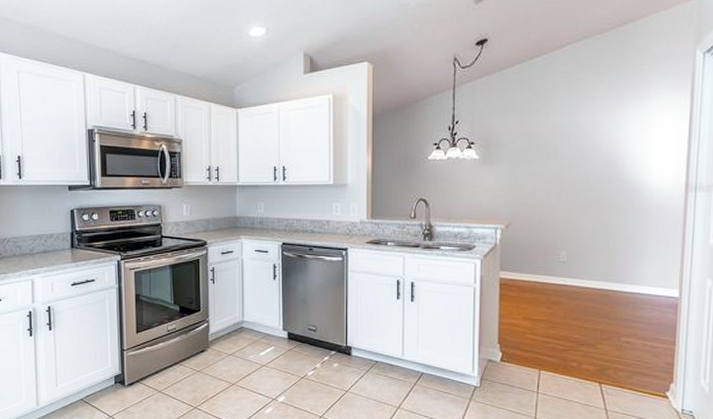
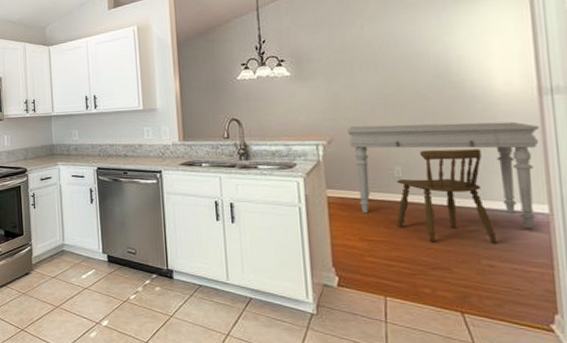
dining table: none [523,212,682,311] -> present [346,121,540,229]
dining chair: none [557,237,636,323] -> present [396,149,498,244]

